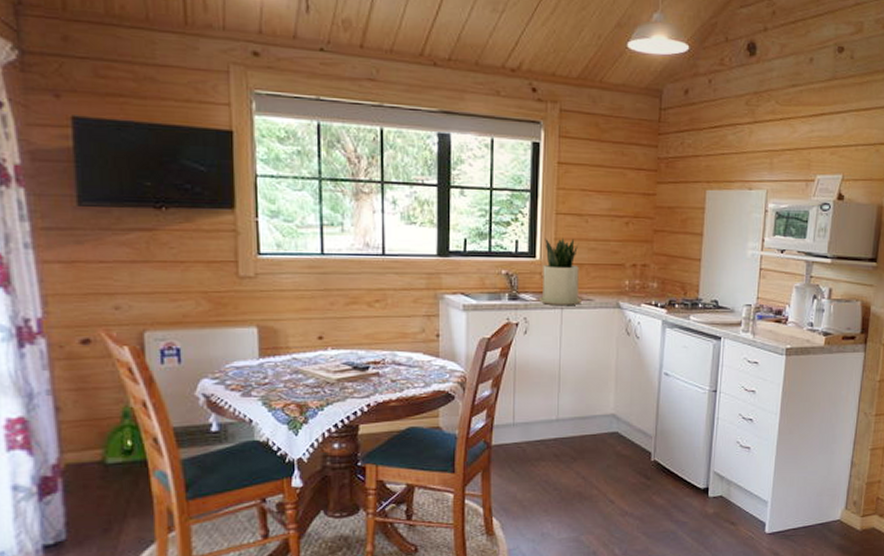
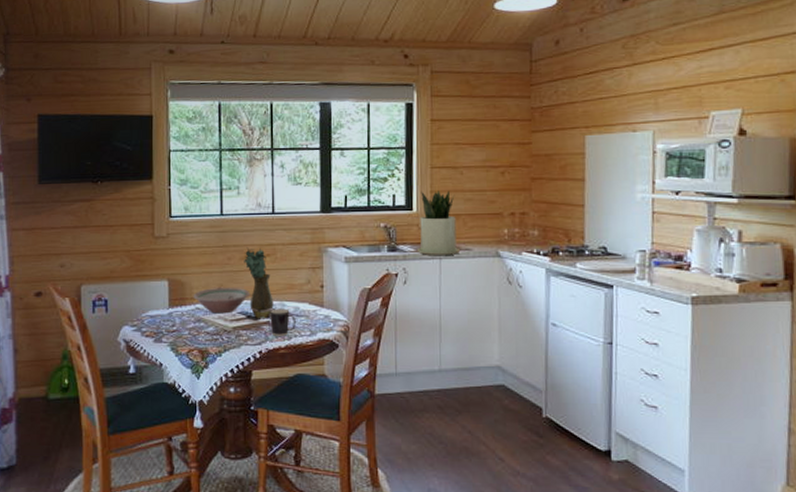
bowl: none [289,335,357,365] -> present [193,287,251,314]
vase: none [349,292,384,370] -> present [244,247,274,319]
mug: none [379,359,408,388] -> present [270,308,296,336]

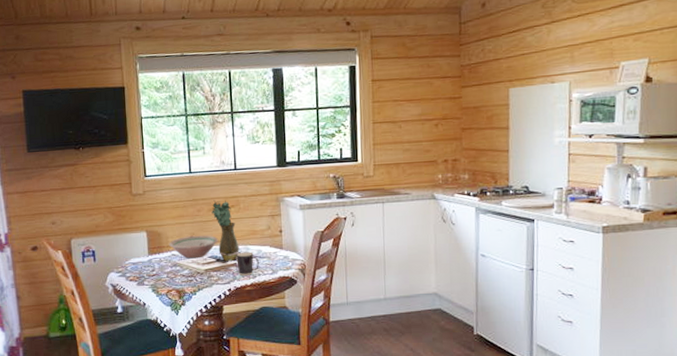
planter: present [416,190,461,256] -> none [362,142,401,201]

